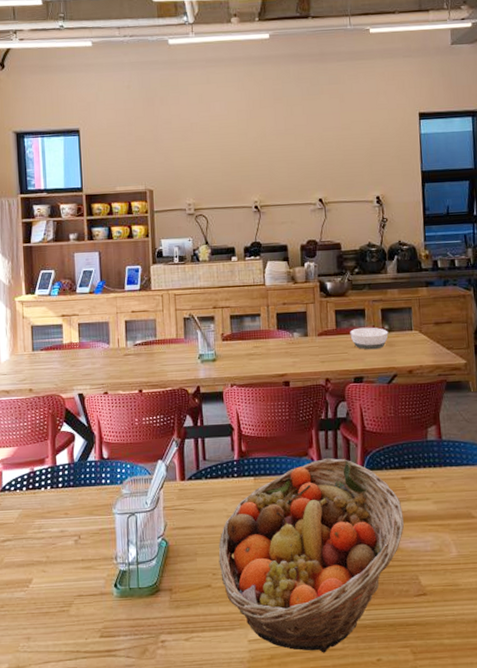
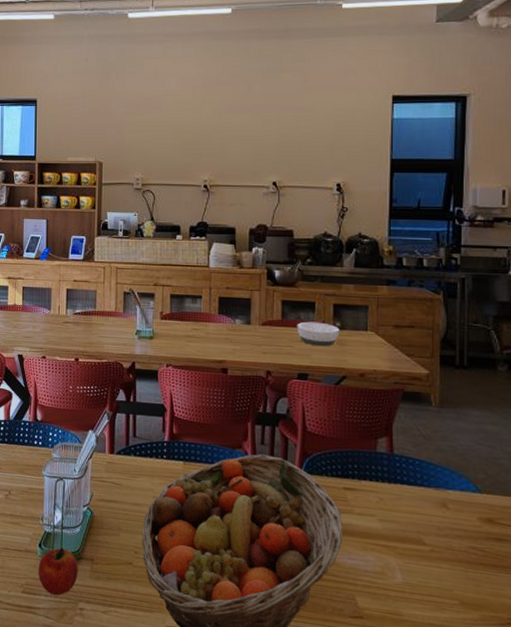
fruit: none [115,584,157,633] -> present [38,548,78,595]

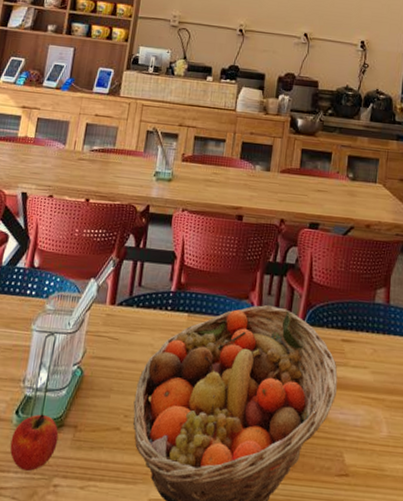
bowl: present [297,321,340,347] -> none [313,171,352,197]

